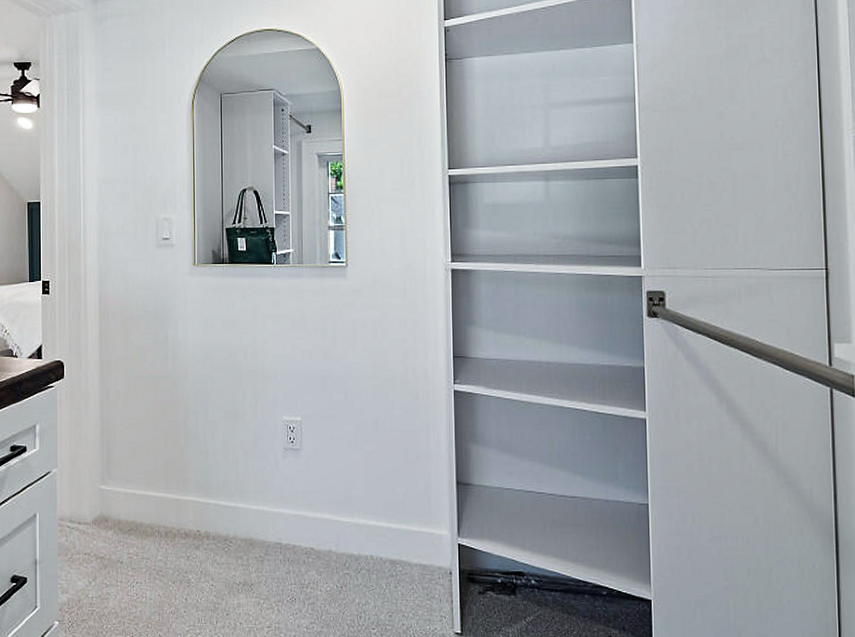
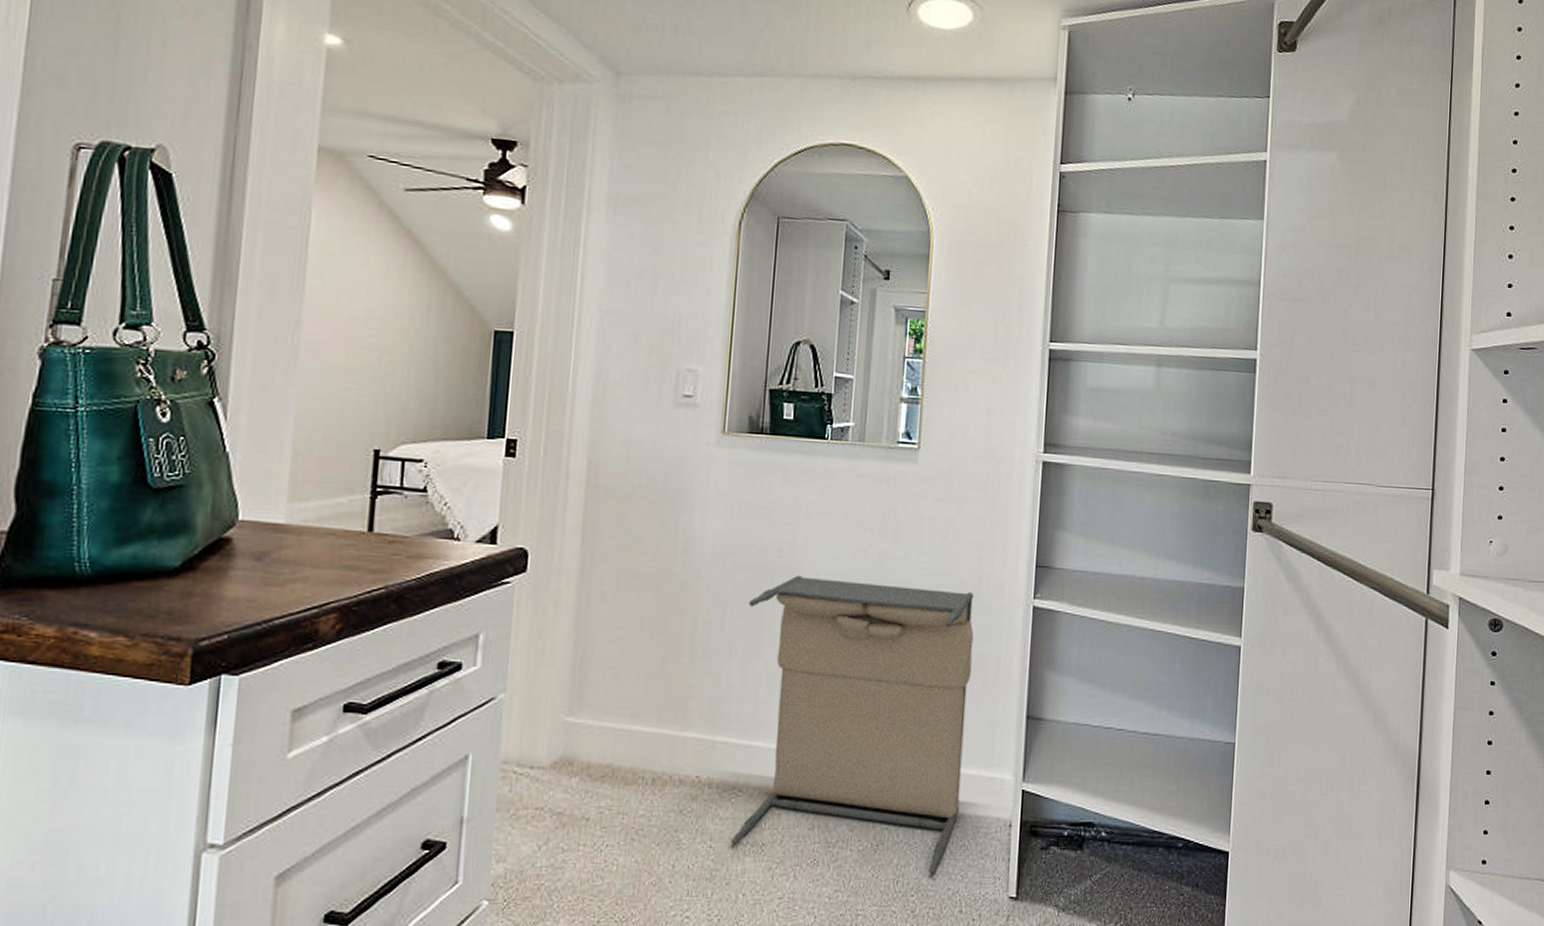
laundry hamper: none [224,372,406,612] -> present [730,575,974,875]

